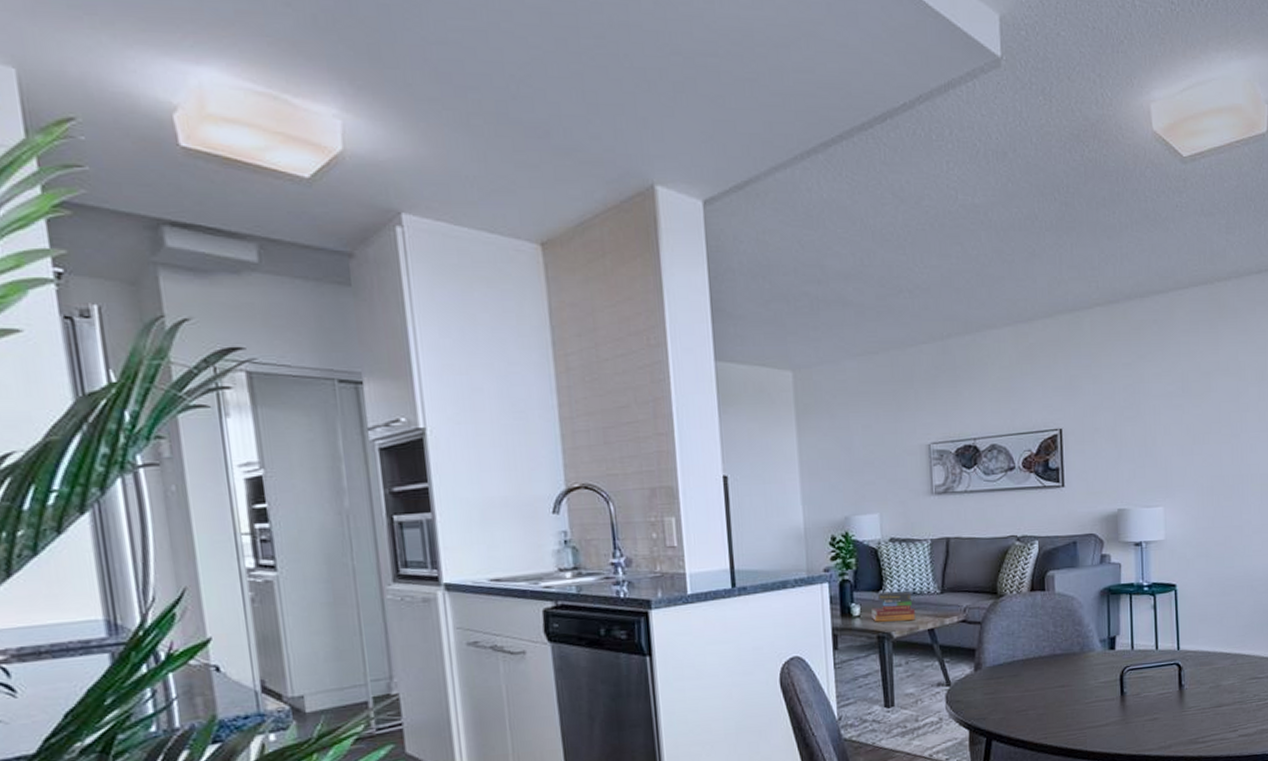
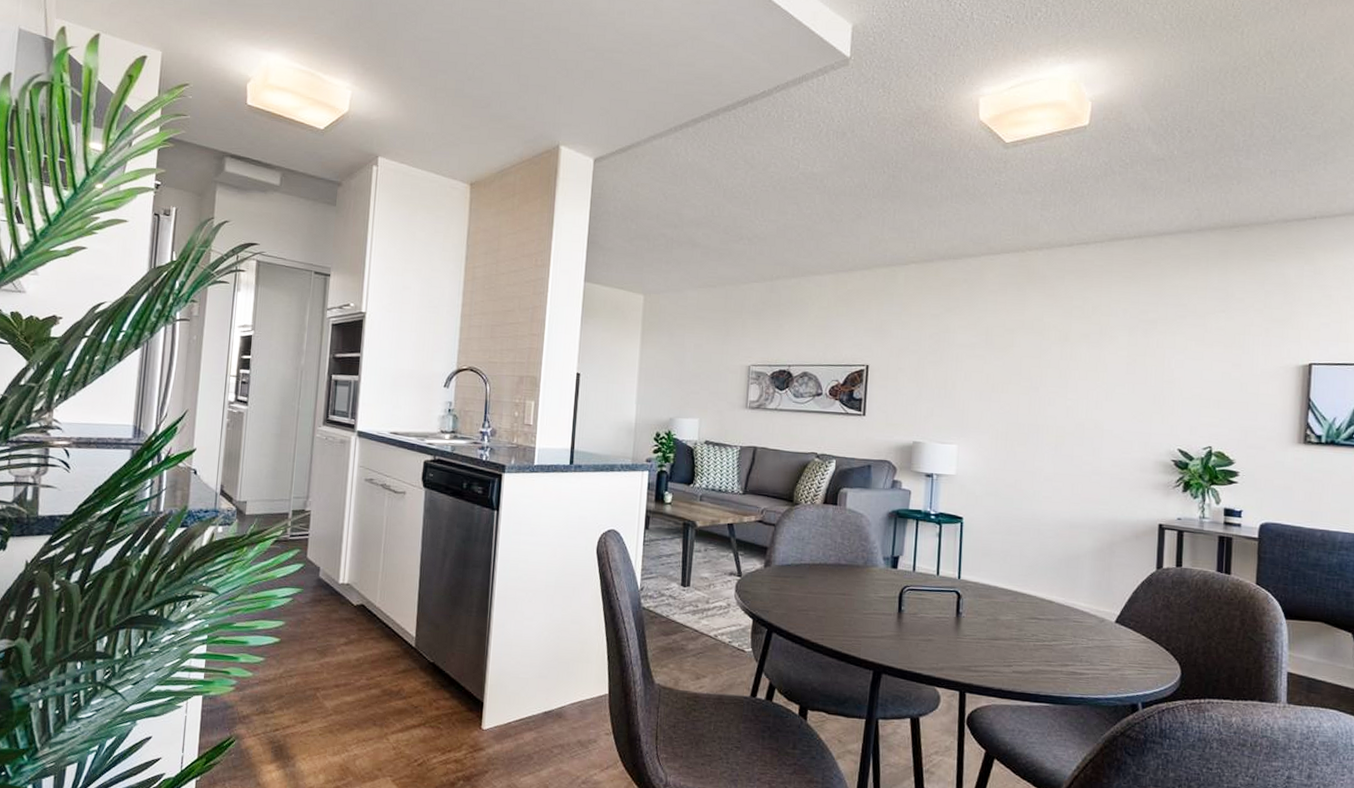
books: present [871,591,915,622] -> none [681,485,719,514]

